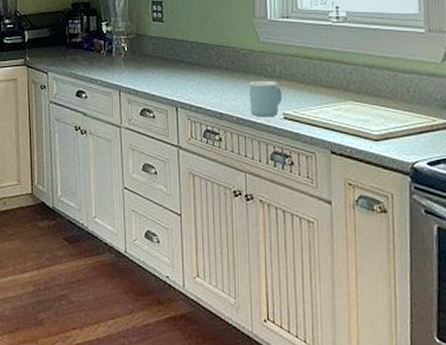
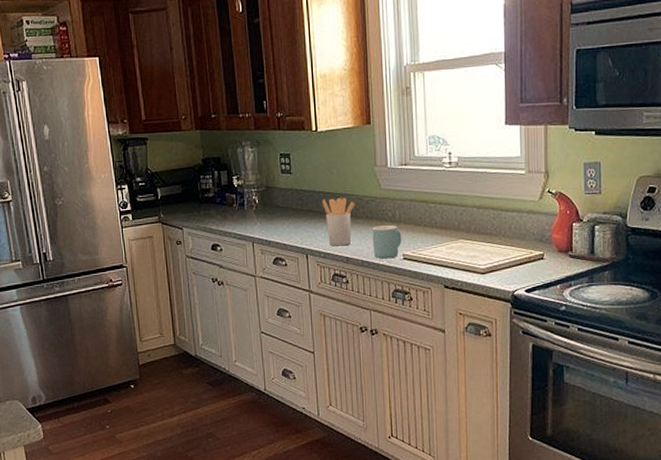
utensil holder: none [195,49,231,100] -> present [322,198,355,246]

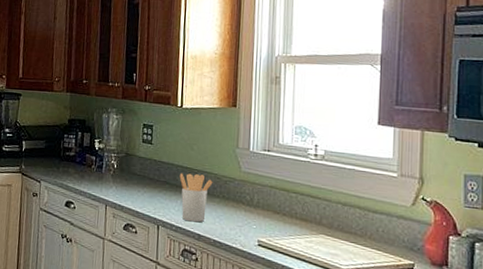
mug: present [372,225,402,259] -> none [226,207,259,242]

